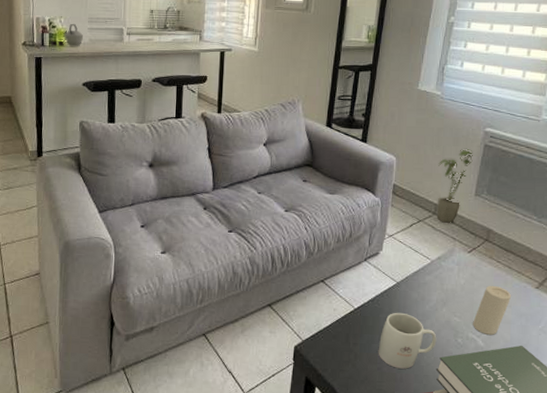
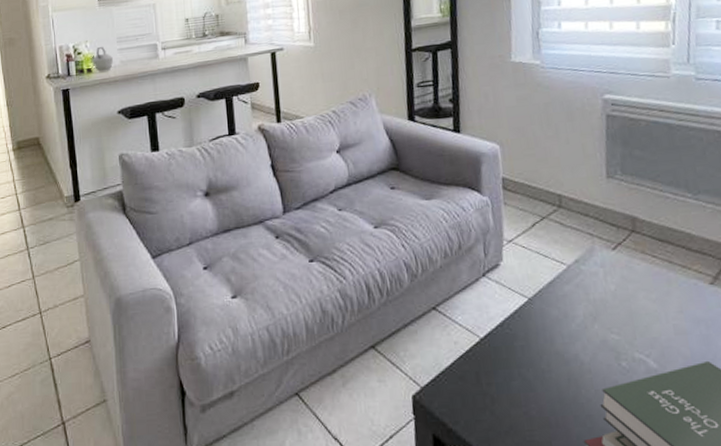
mug: present [378,312,437,369] -> none [519,336,595,410]
house plant: present [437,149,473,224] -> none [553,123,594,218]
candle: present [473,285,512,335] -> none [636,287,681,352]

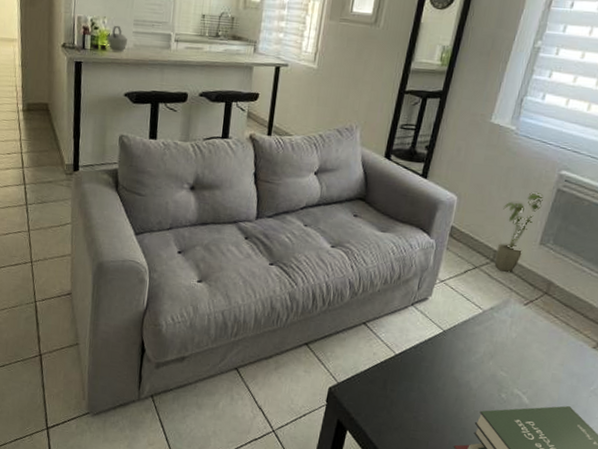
house plant: none [553,123,594,218] -> present [495,192,543,273]

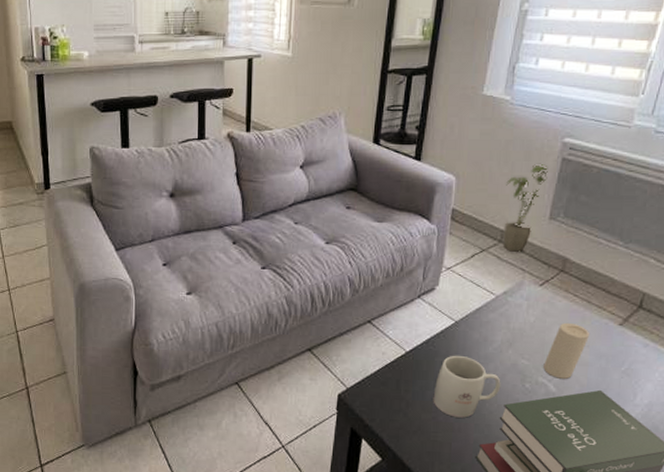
kettle: present [91,25,128,53] -> none [52,32,90,61]
mug: none [415,361,480,420] -> present [433,355,501,418]
candle: none [519,341,566,393] -> present [543,322,590,379]

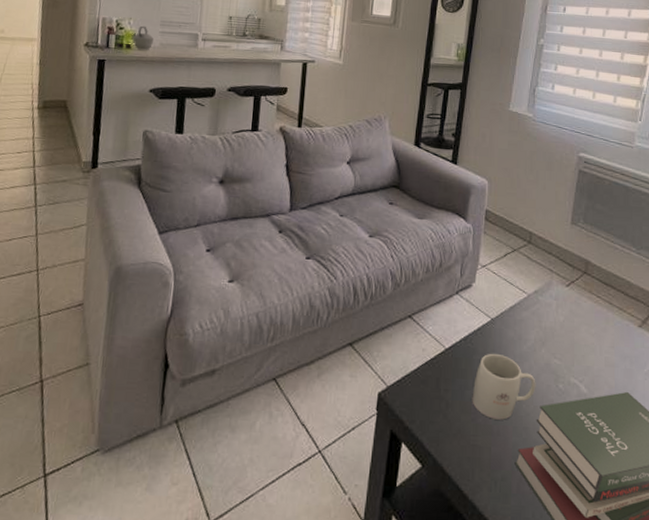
kettle: none [52,32,90,61] -> present [116,26,154,51]
house plant: present [503,164,548,253] -> none [532,174,567,254]
candle: present [543,322,590,379] -> none [574,323,614,380]

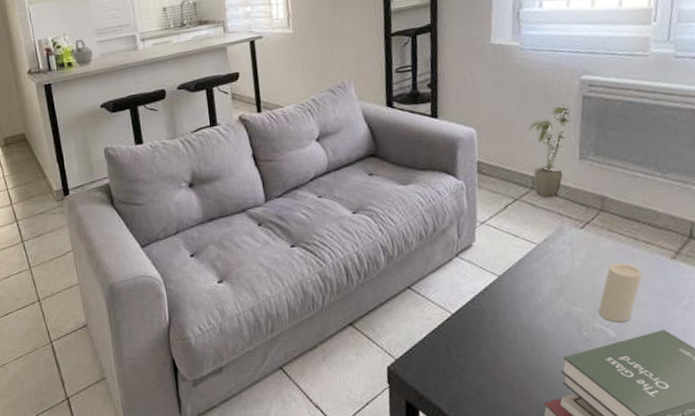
mug: present [472,353,536,420] -> none [487,310,557,377]
house plant: none [532,174,567,254] -> present [529,105,570,199]
candle: none [574,323,614,380] -> present [598,262,643,323]

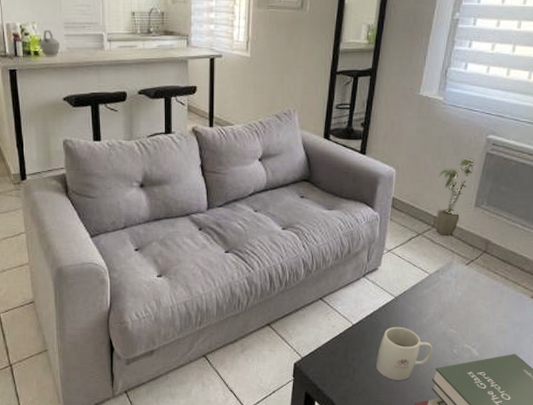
mug: none [487,310,557,377] -> present [375,326,433,381]
candle: present [598,262,643,323] -> none [468,296,508,345]

